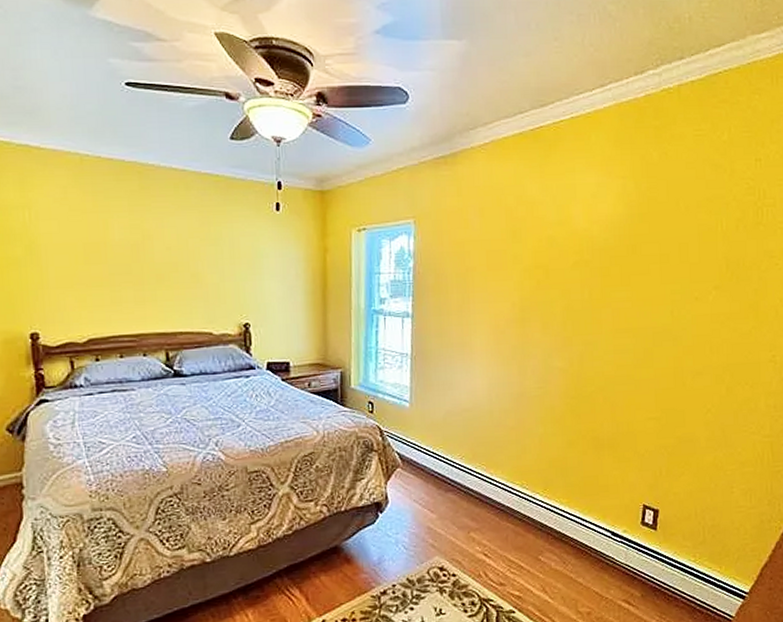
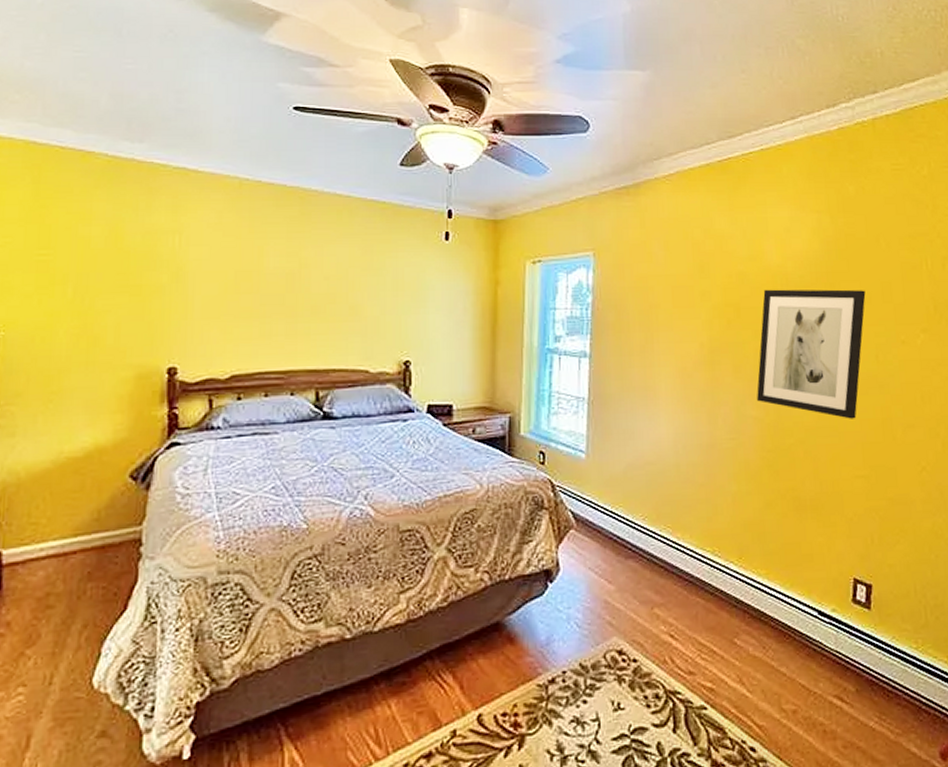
wall art: none [562,251,664,369] -> present [757,289,866,419]

